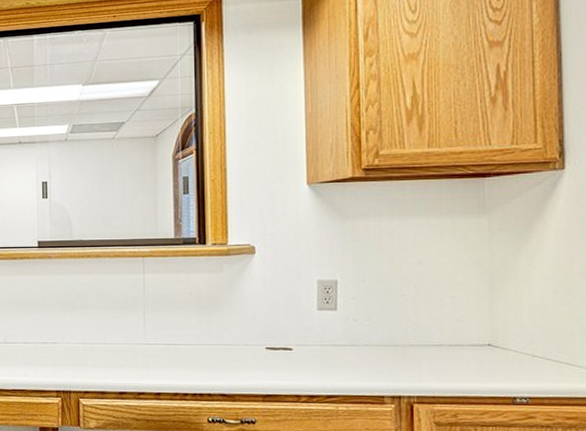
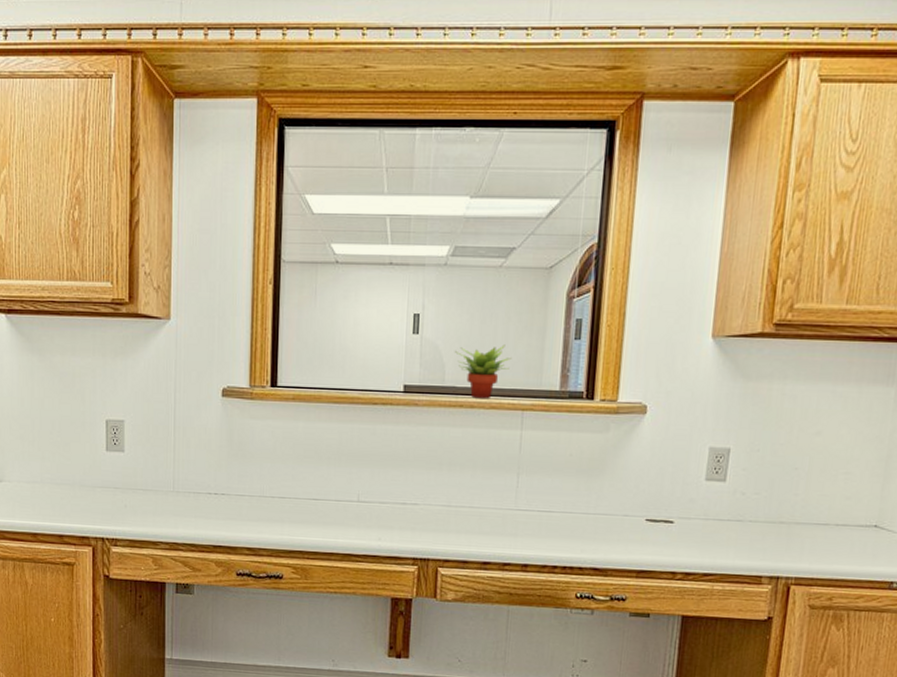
succulent plant: none [80,202,130,249] -> present [455,344,512,399]

